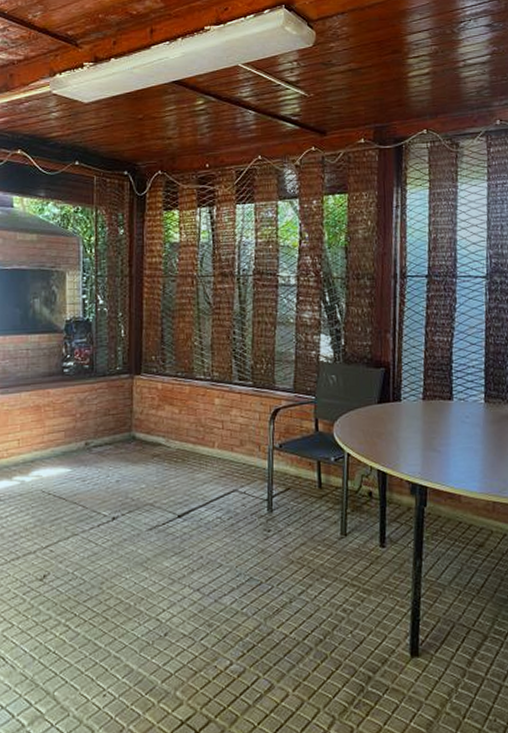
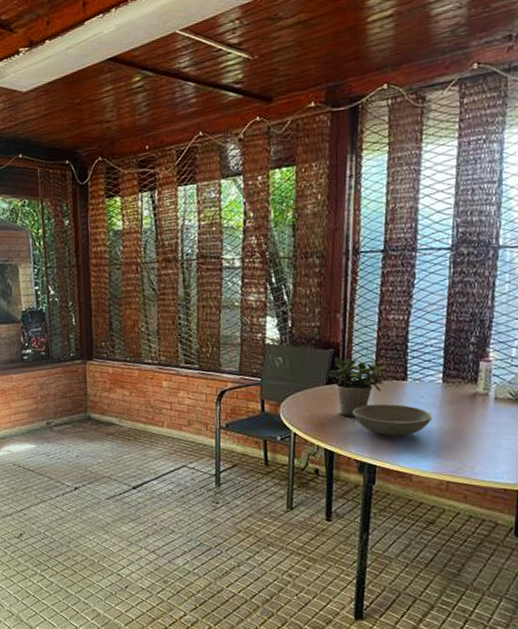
potted plant: none [379,376,437,437] -> present [328,357,390,417]
bowl: none [404,423,477,456] -> present [353,403,432,436]

